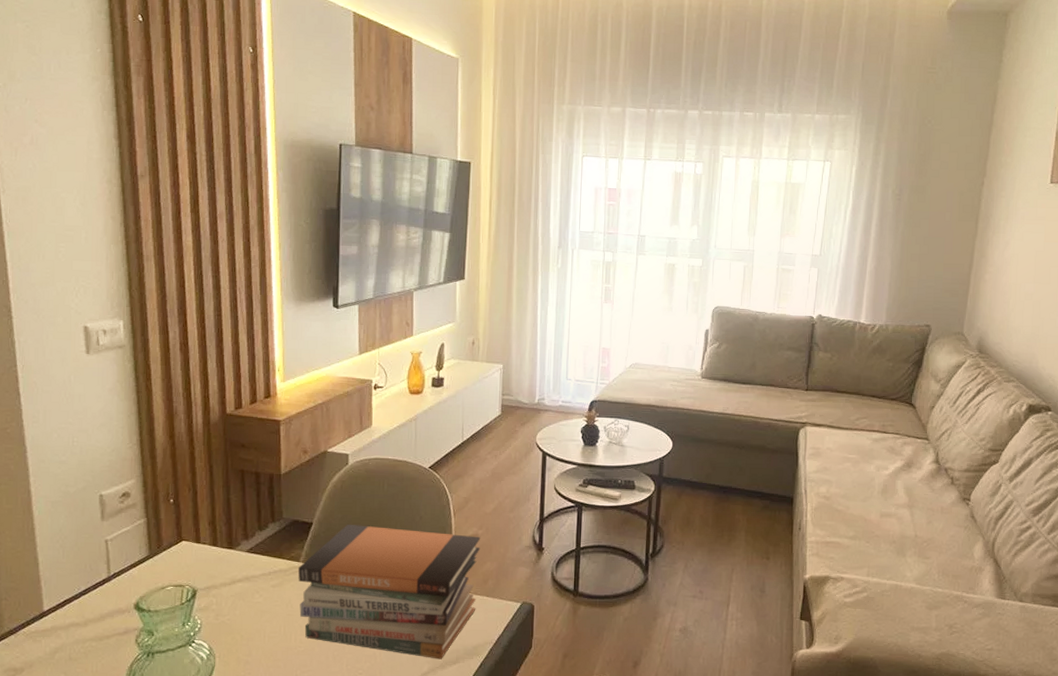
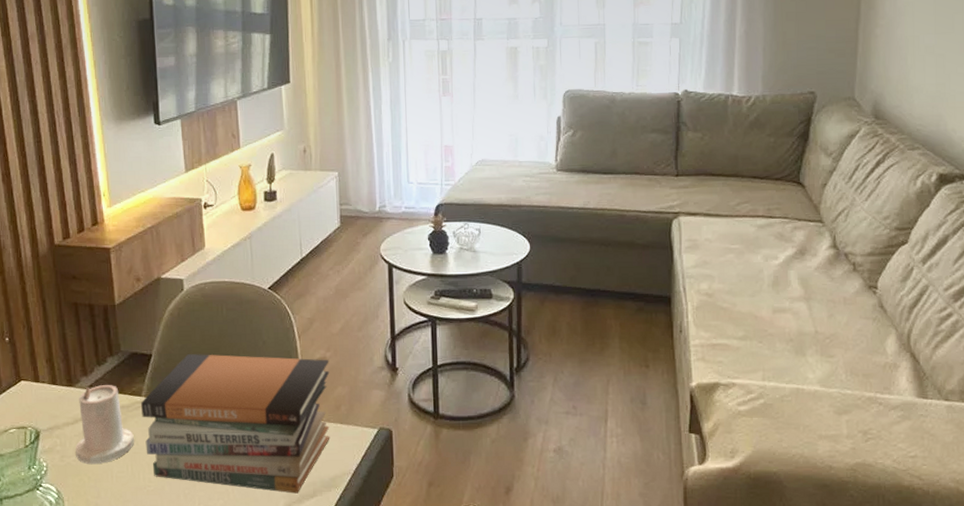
candle: none [231,549,289,623] -> present [76,385,134,464]

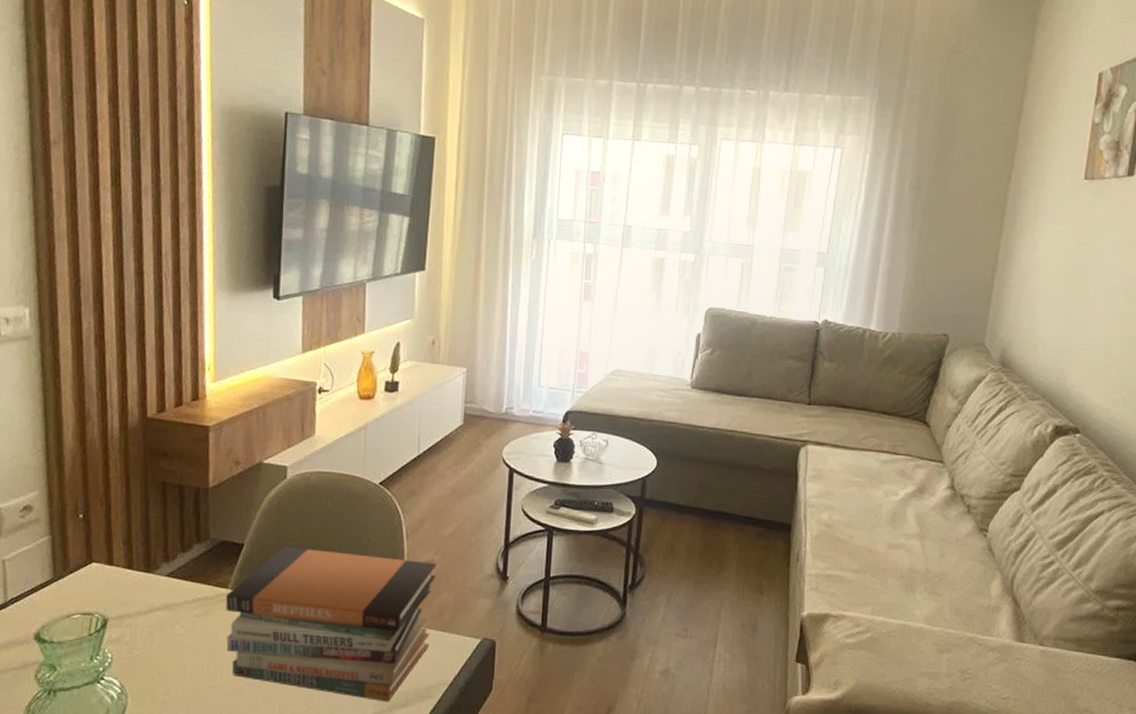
candle: present [76,385,134,464] -> none [147,573,215,658]

